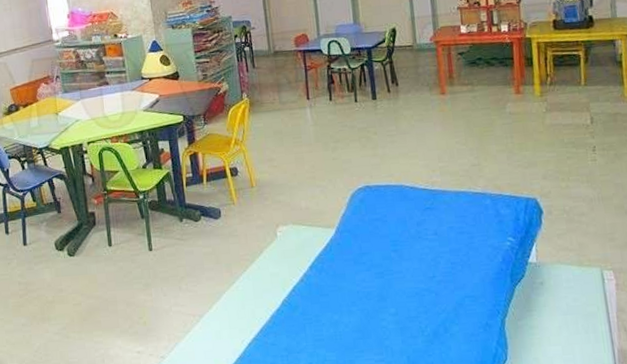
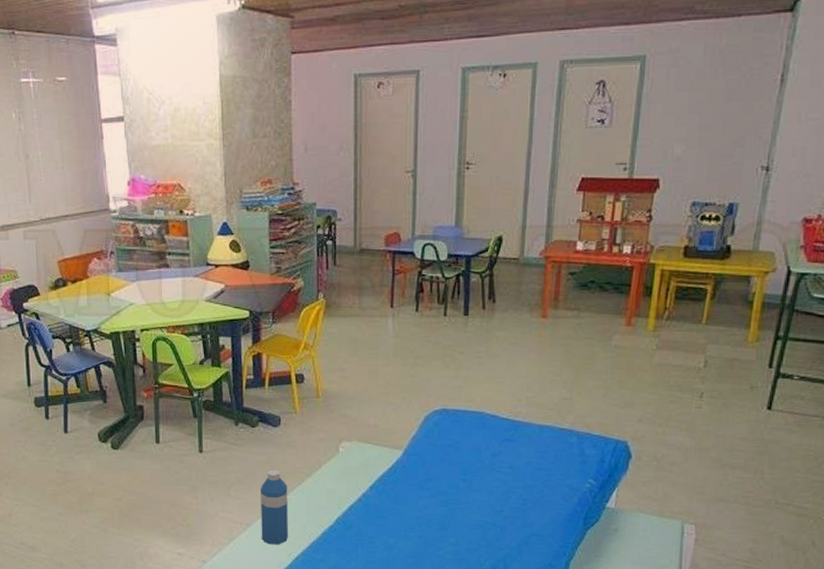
water bottle: none [209,259,239,334] -> present [261,469,288,545]

